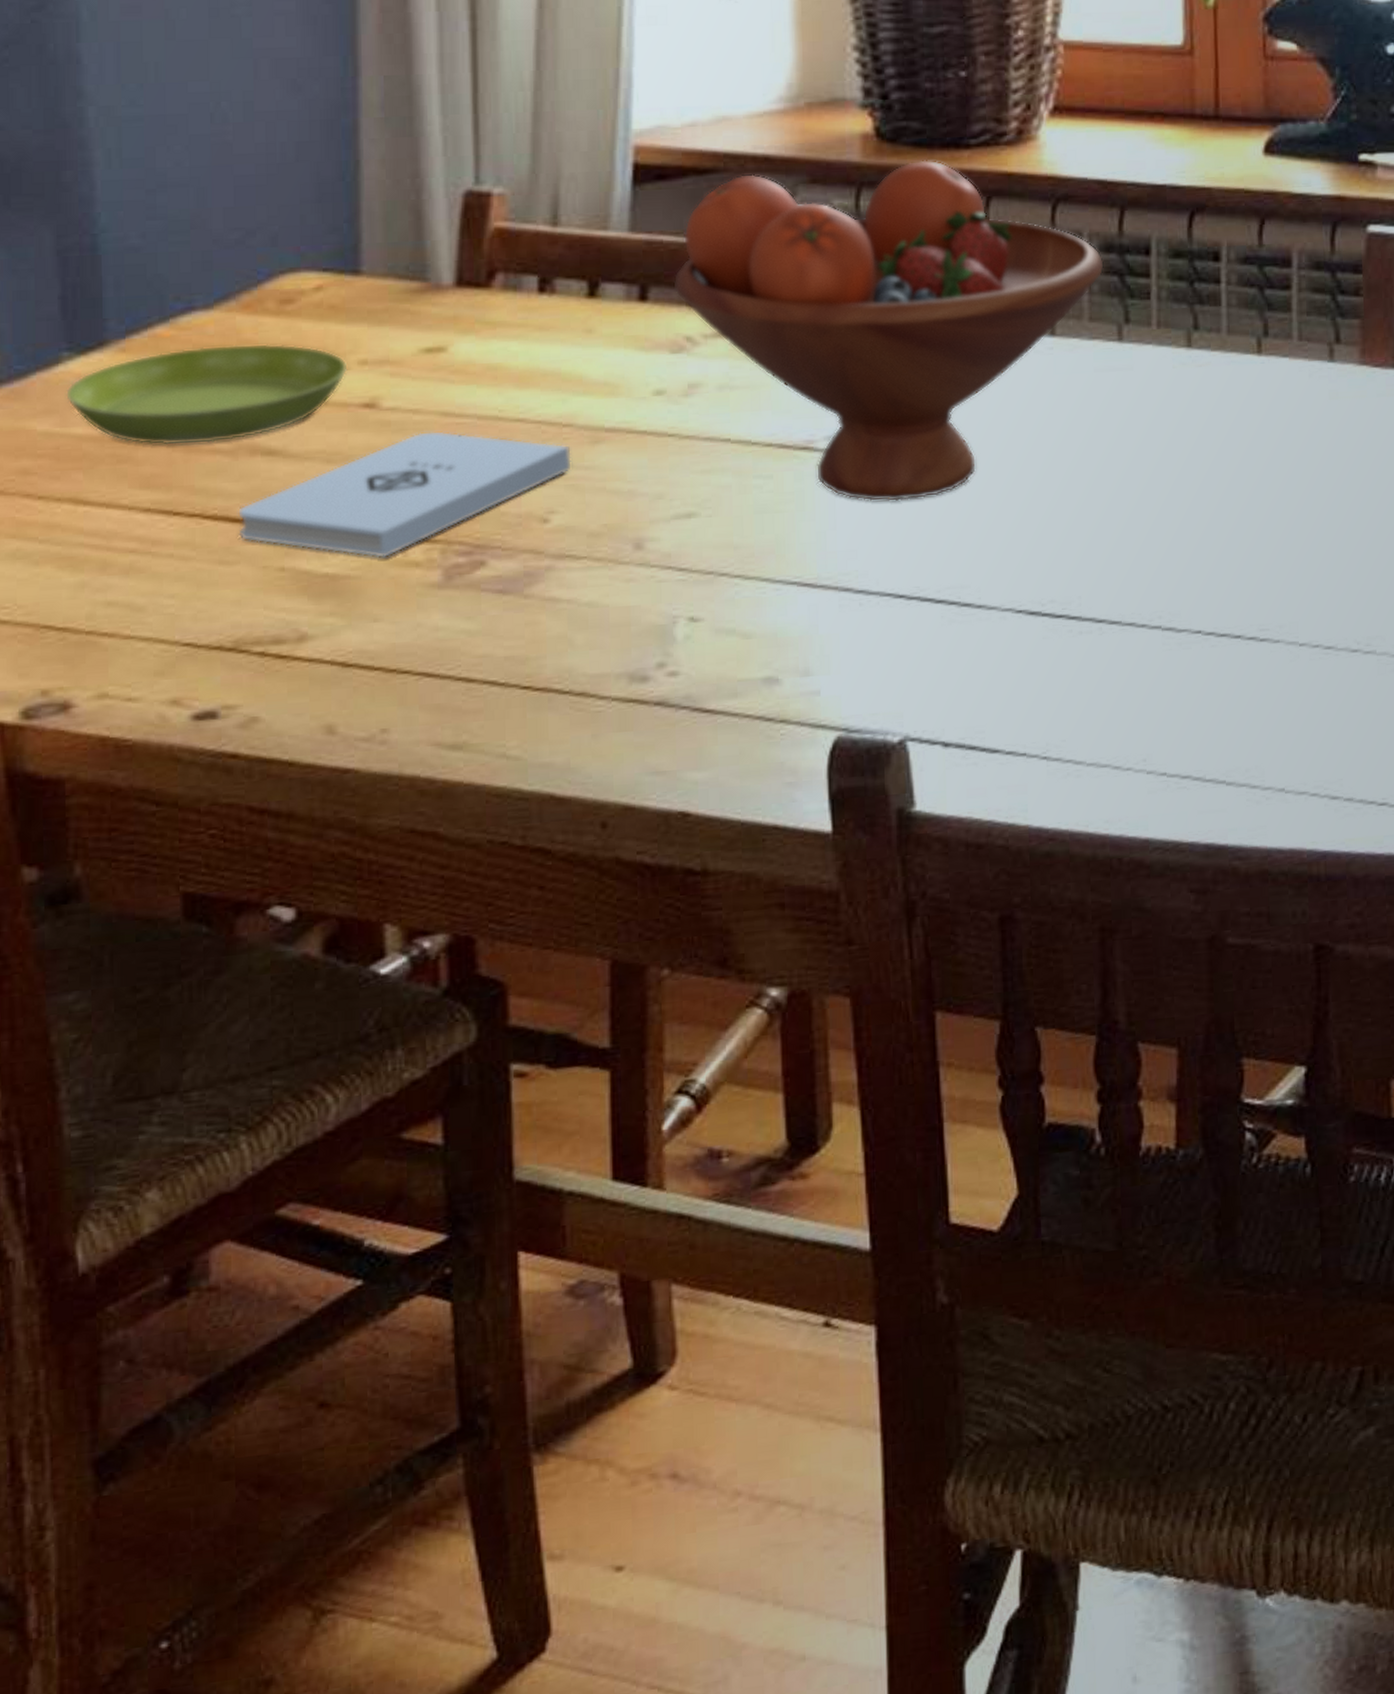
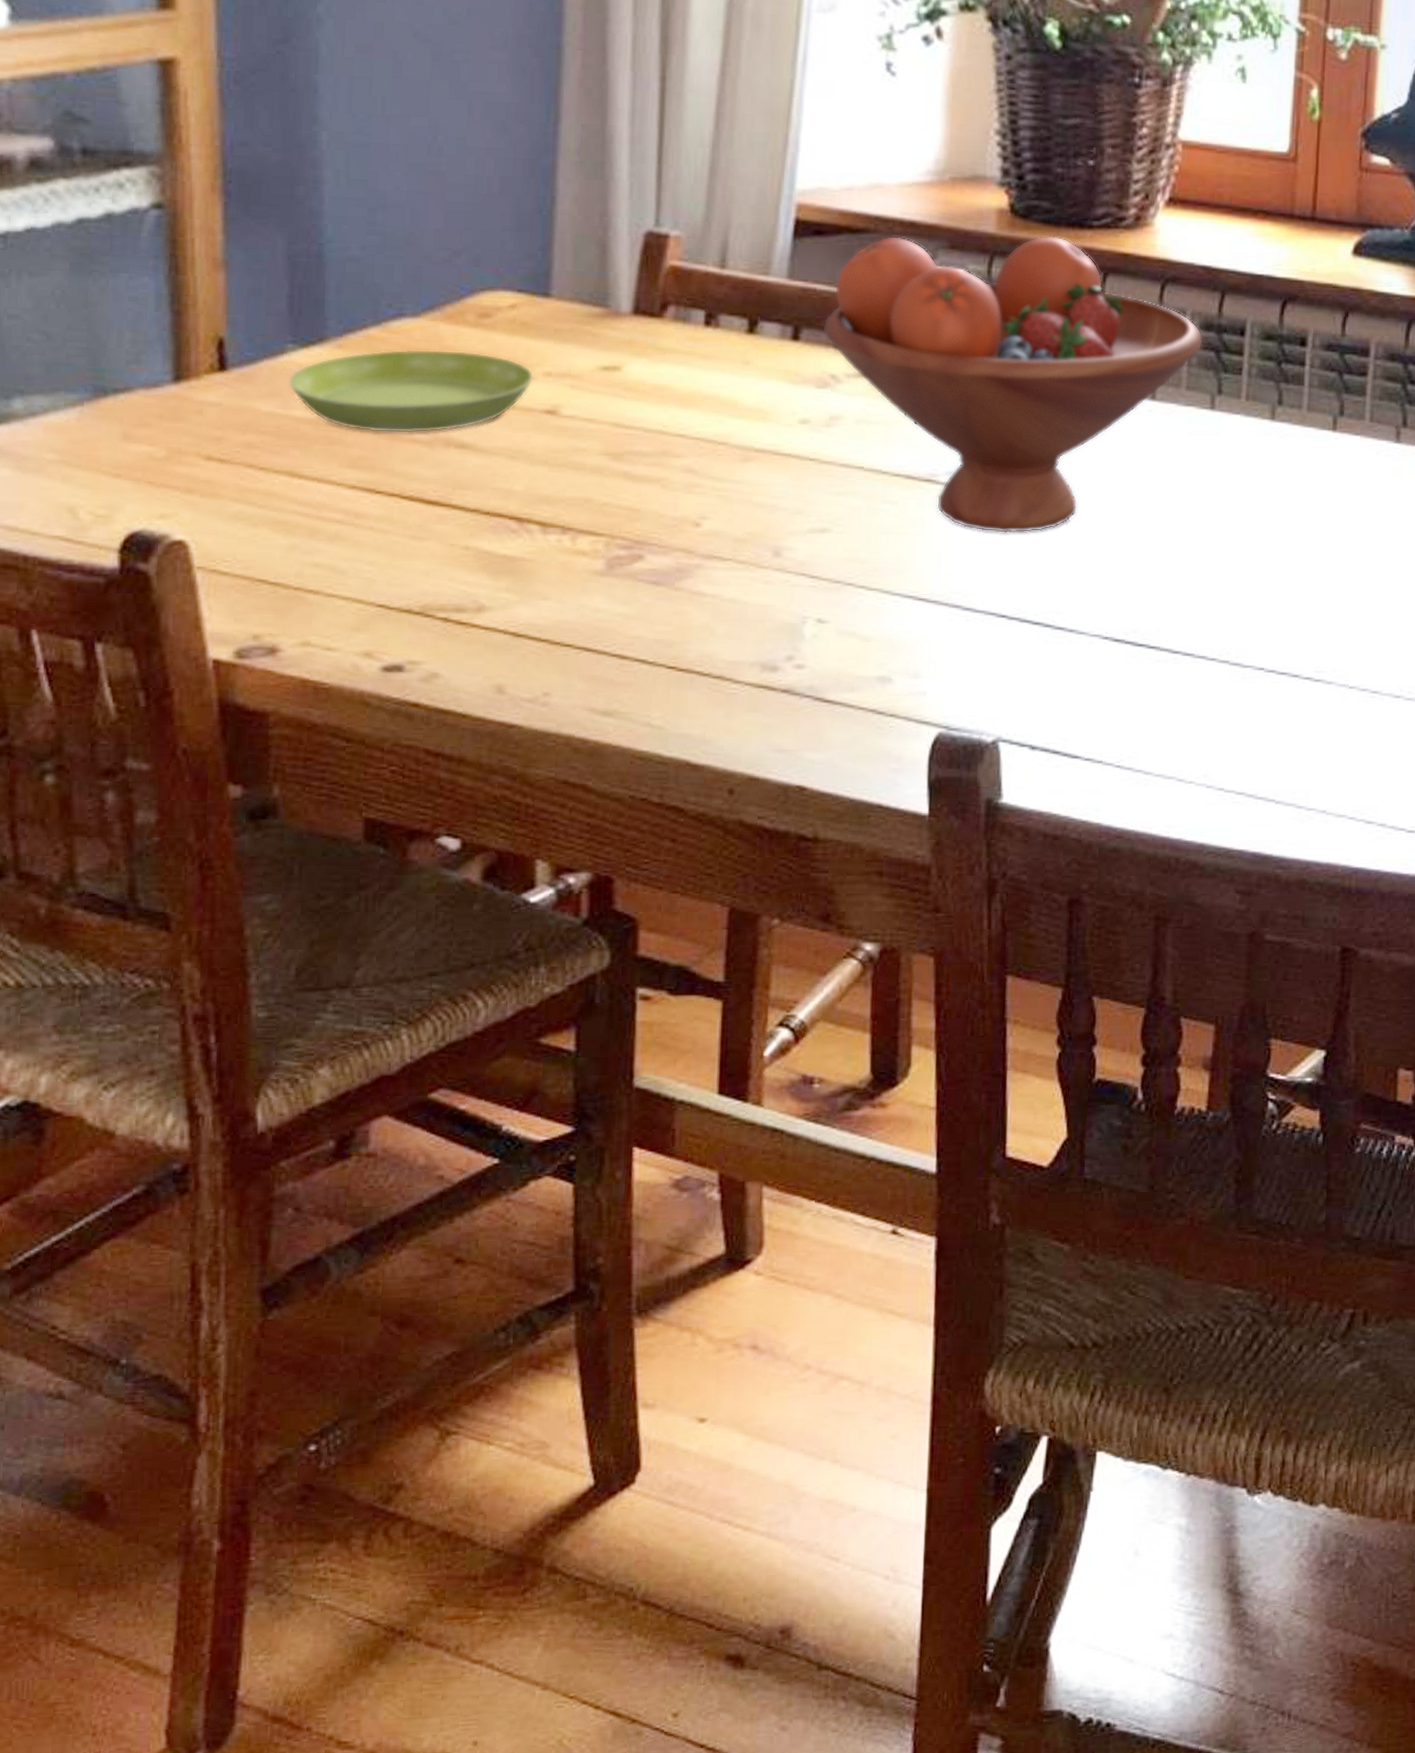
notepad: present [237,430,571,559] -> none [430,438,724,546]

